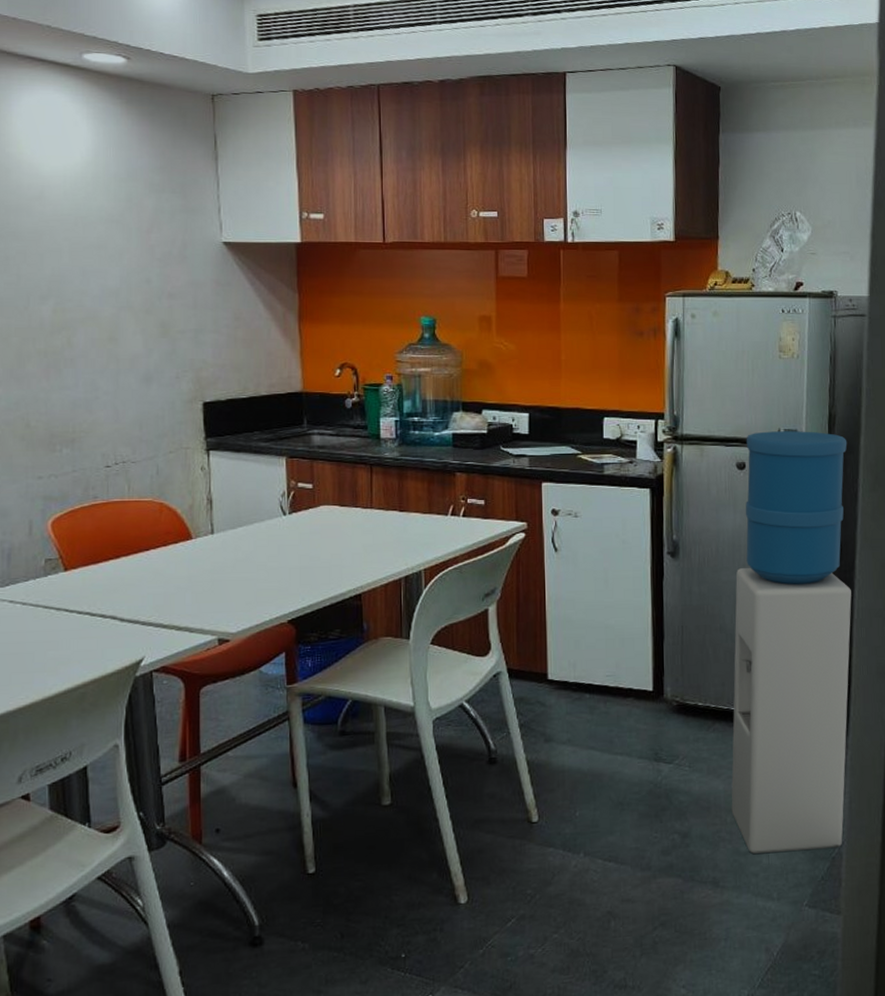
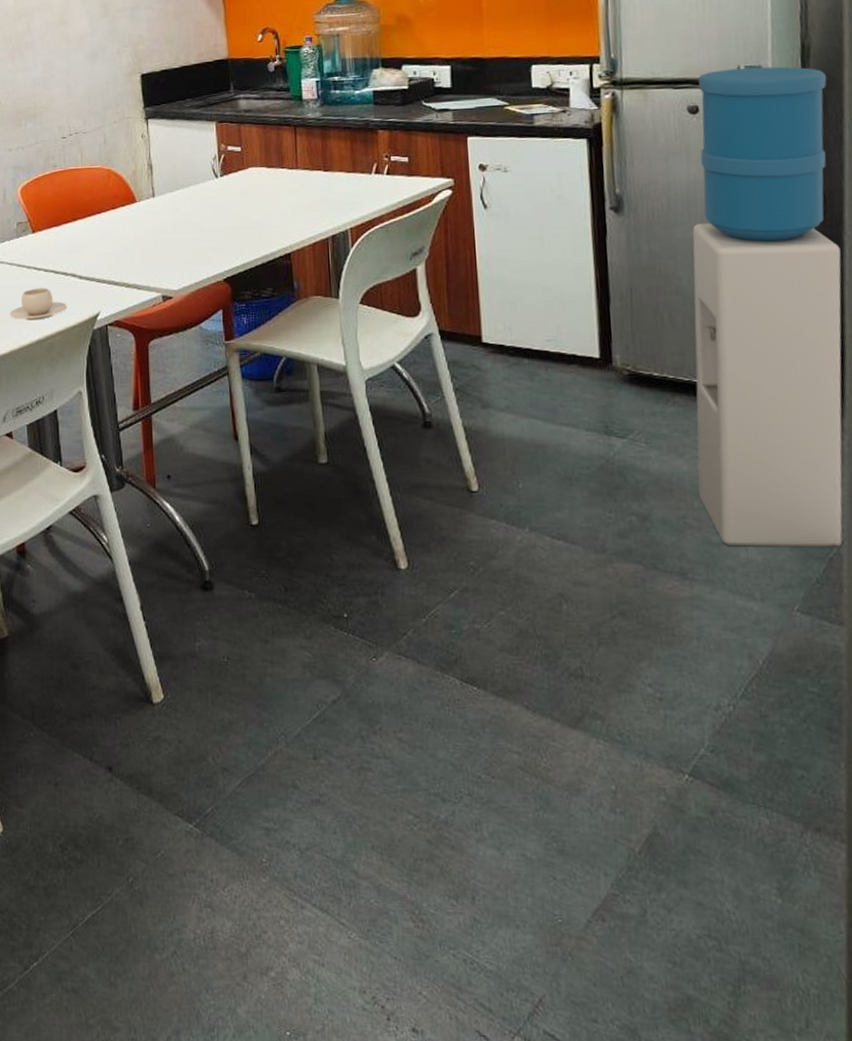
teacup: none [32,631,105,668] -> present [10,288,67,320]

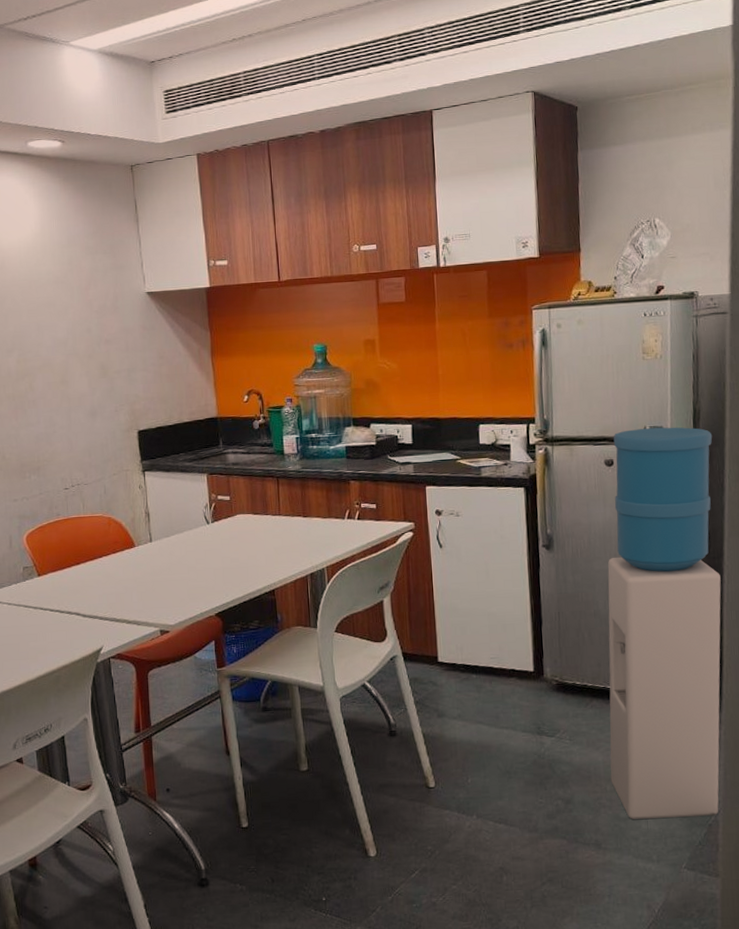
teacup: present [10,288,67,320] -> none [18,626,72,656]

